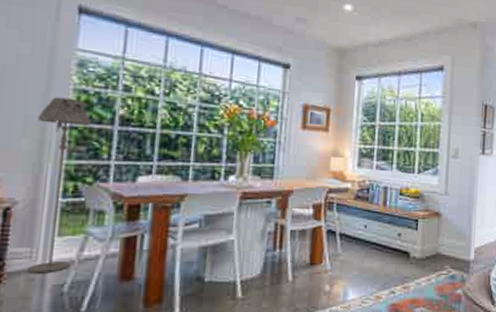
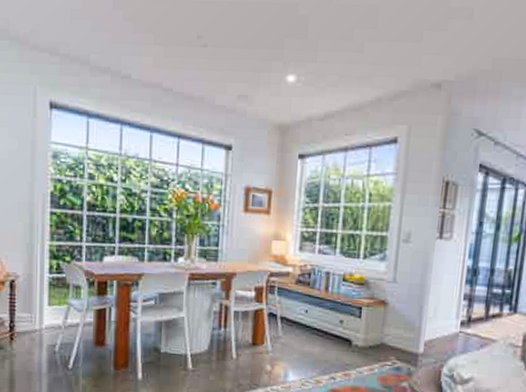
floor lamp: present [27,97,92,274] -> none [27,186,67,335]

